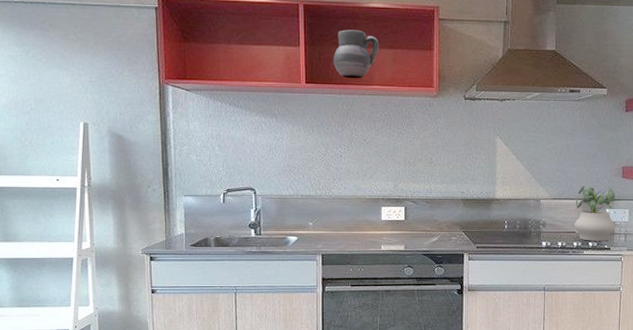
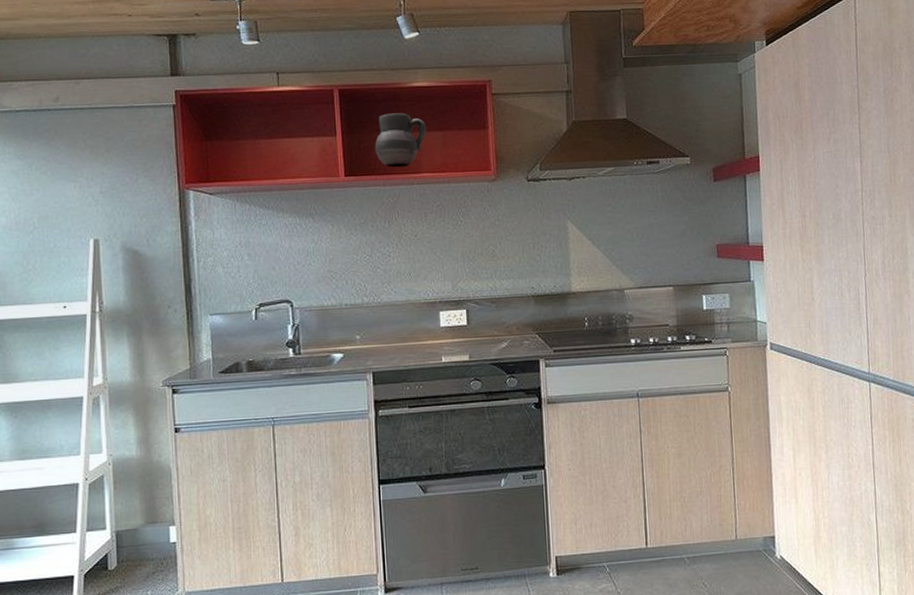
potted plant: present [574,186,615,241] -> none [665,268,715,335]

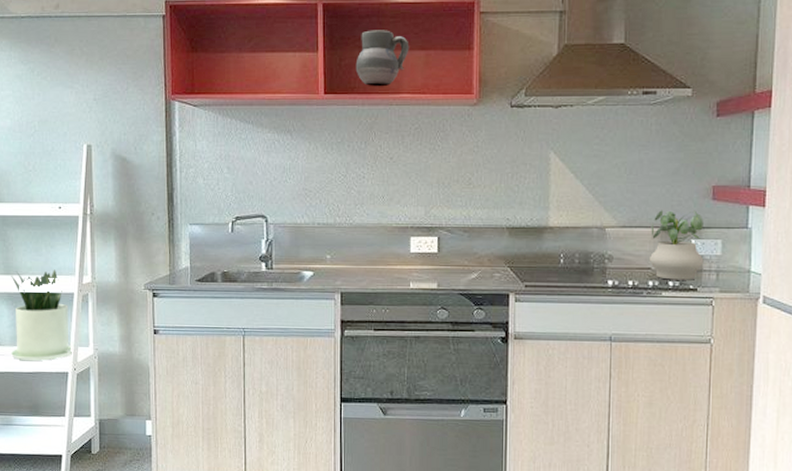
planter: none [9,373,82,476] -> present [10,269,72,361]
potted plant: none [665,268,715,335] -> present [649,210,704,280]

